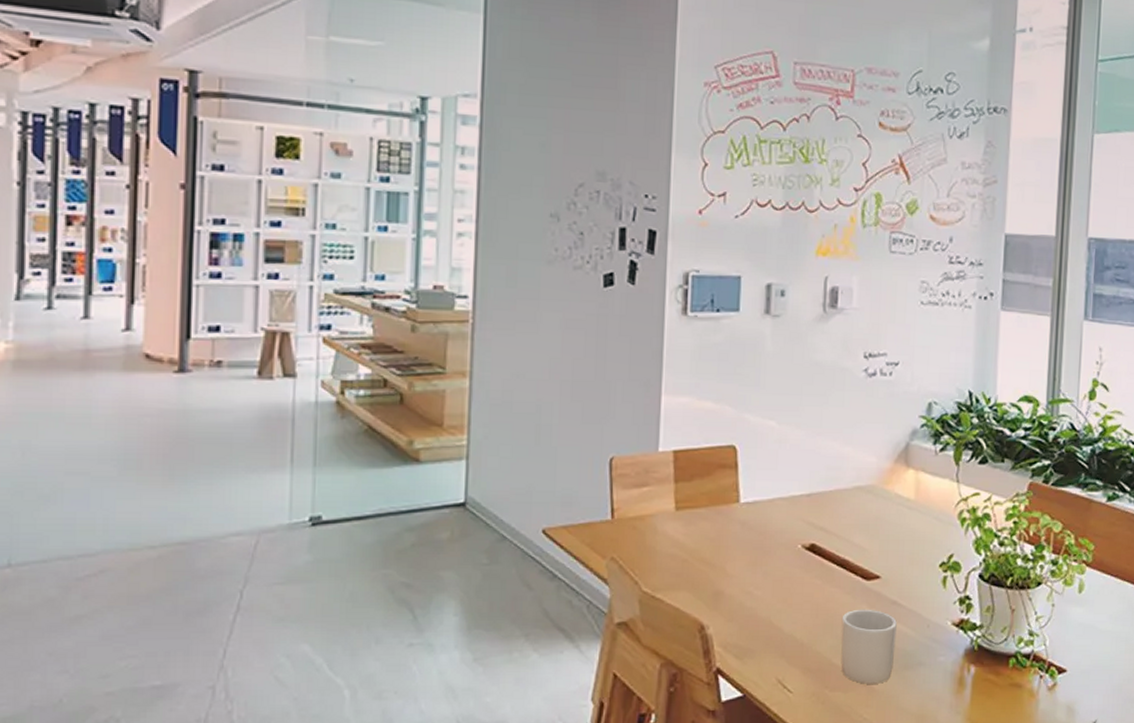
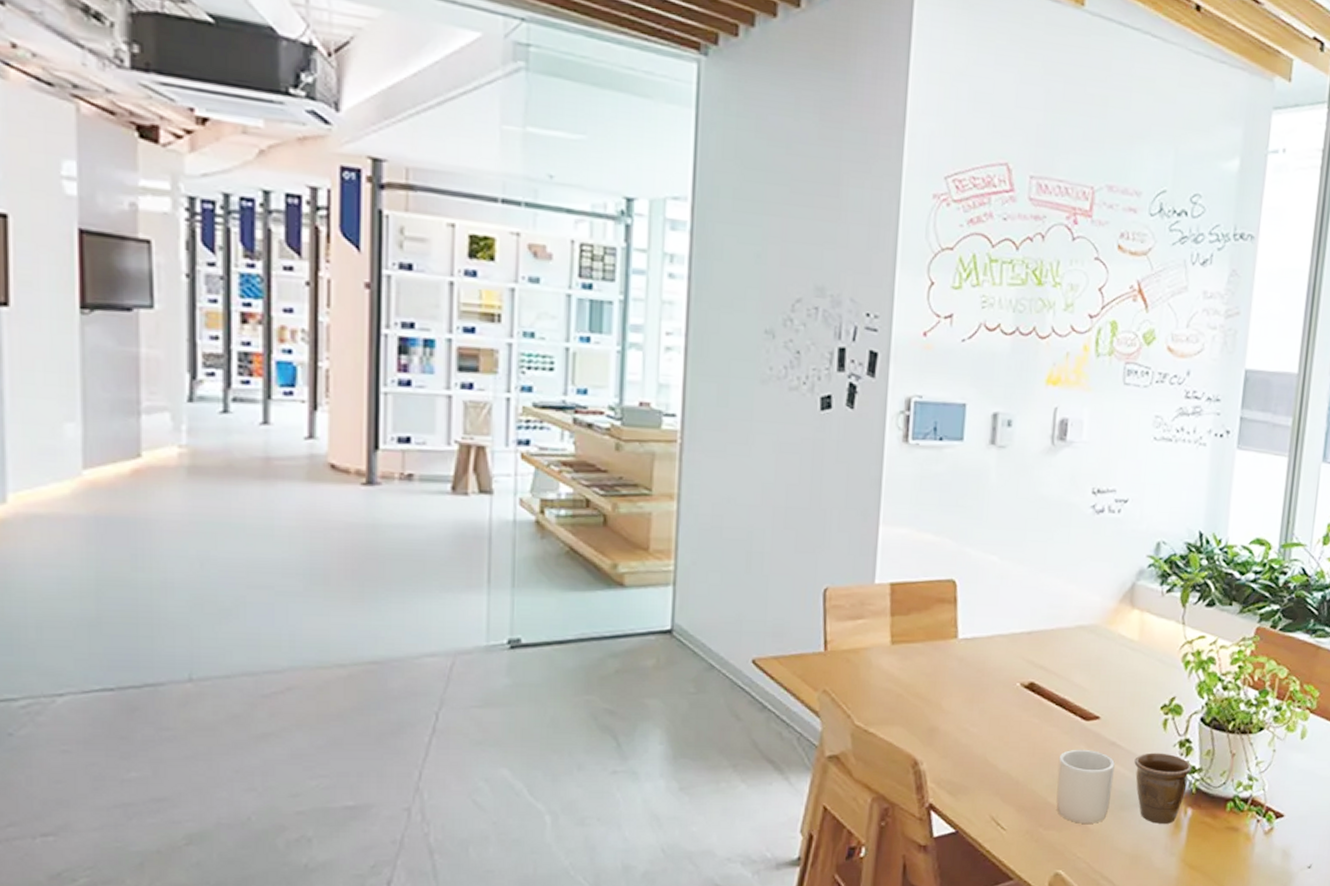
mug: none [916,610,973,682] -> present [1134,752,1193,824]

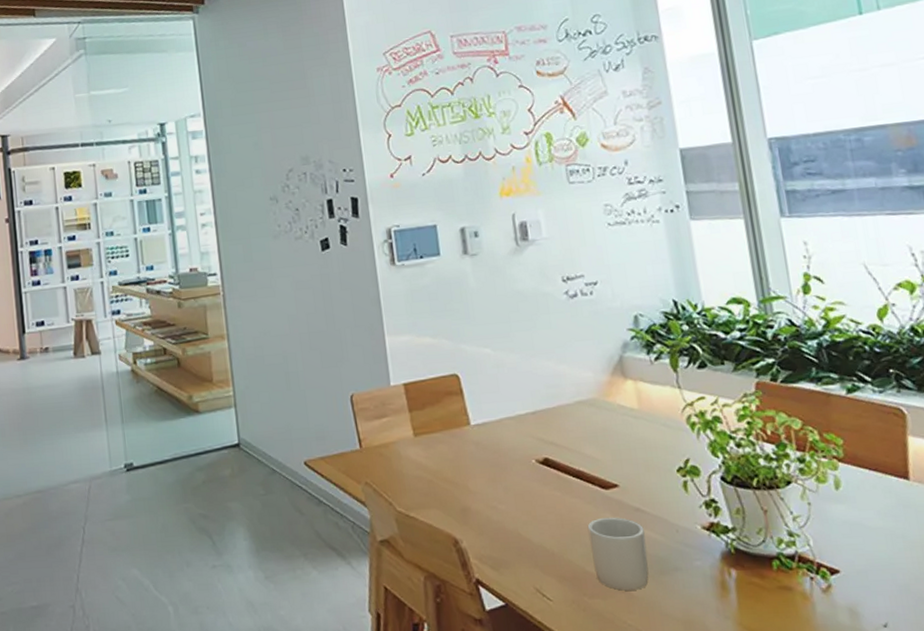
mug: present [1134,752,1193,824] -> none [663,515,725,587]

